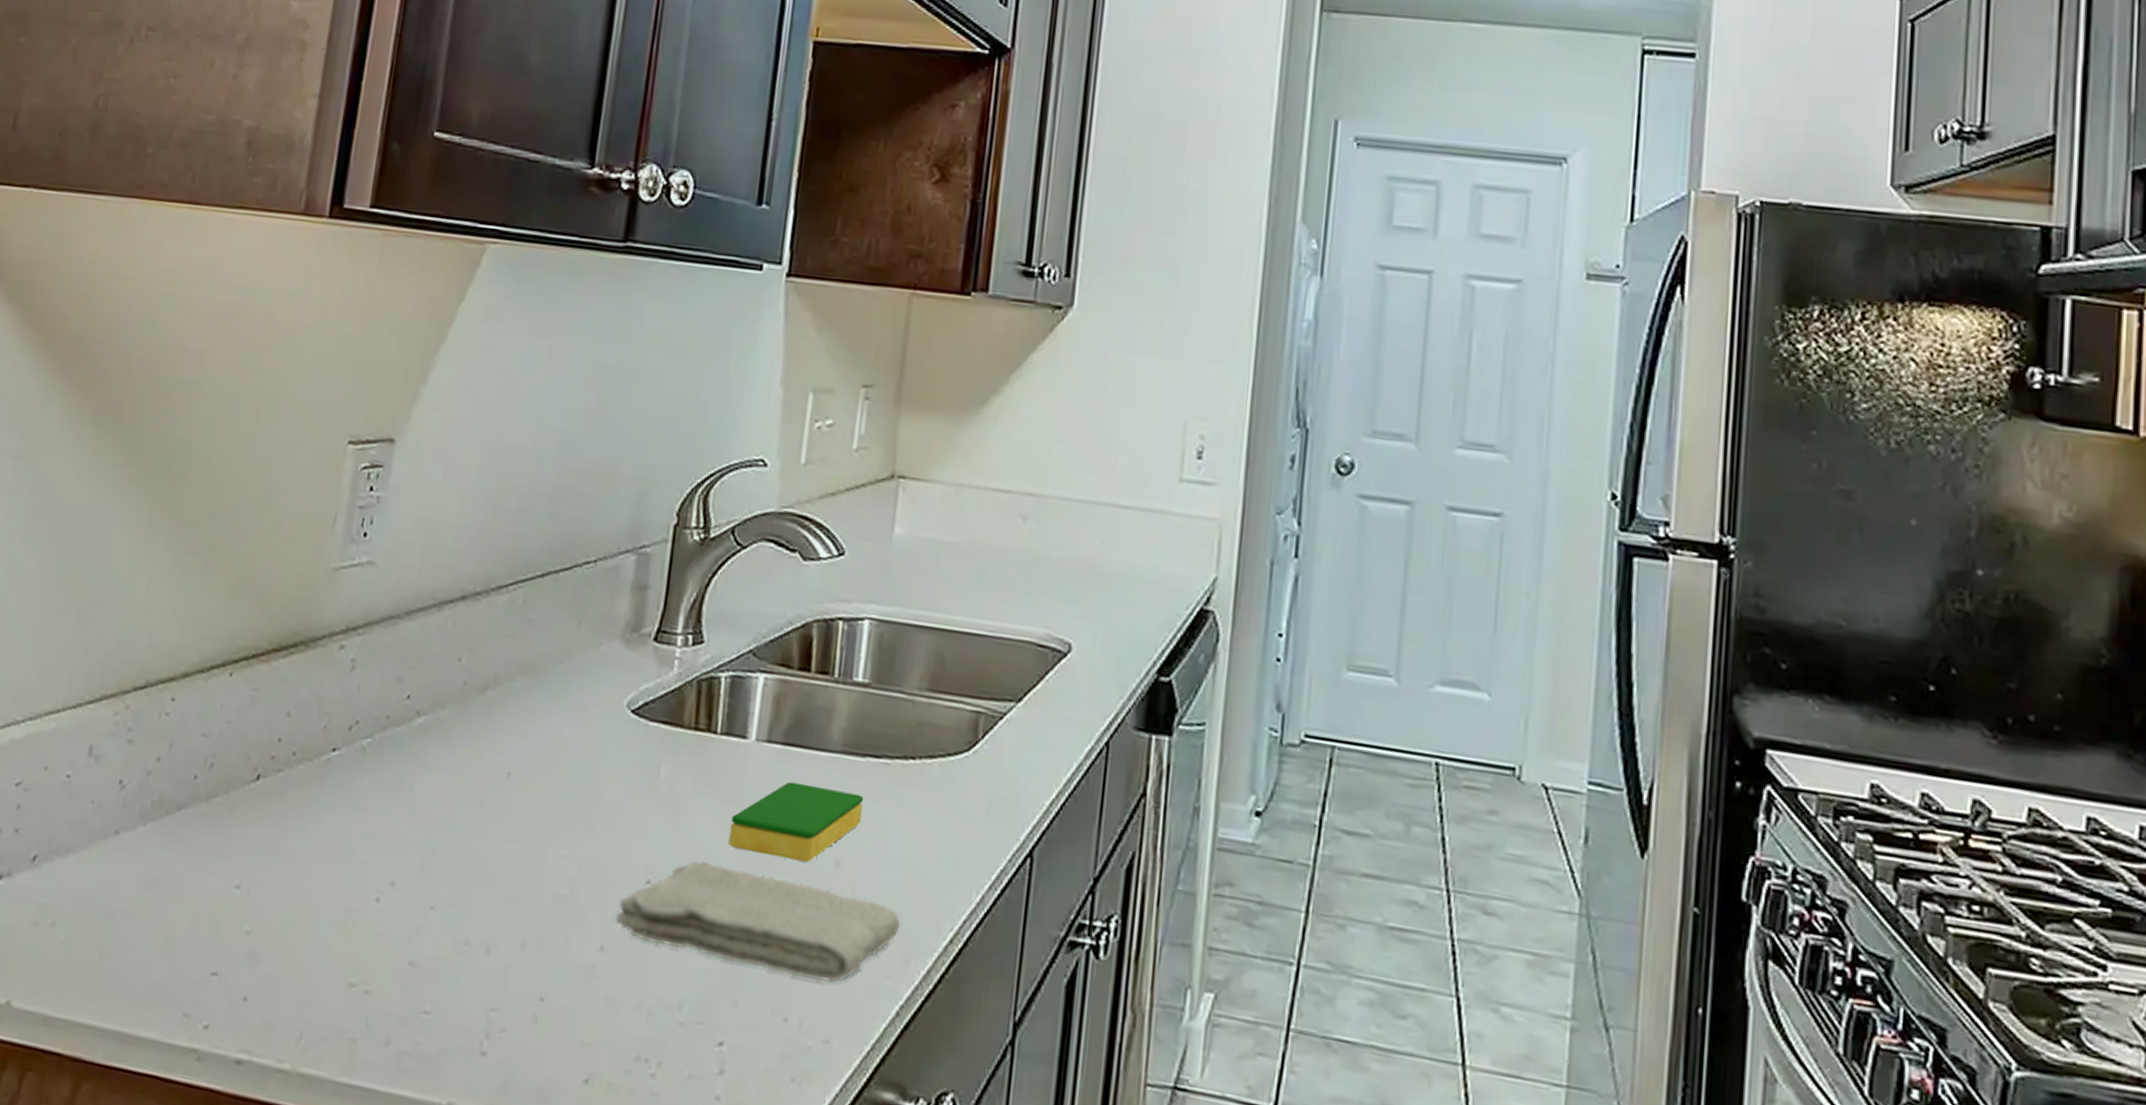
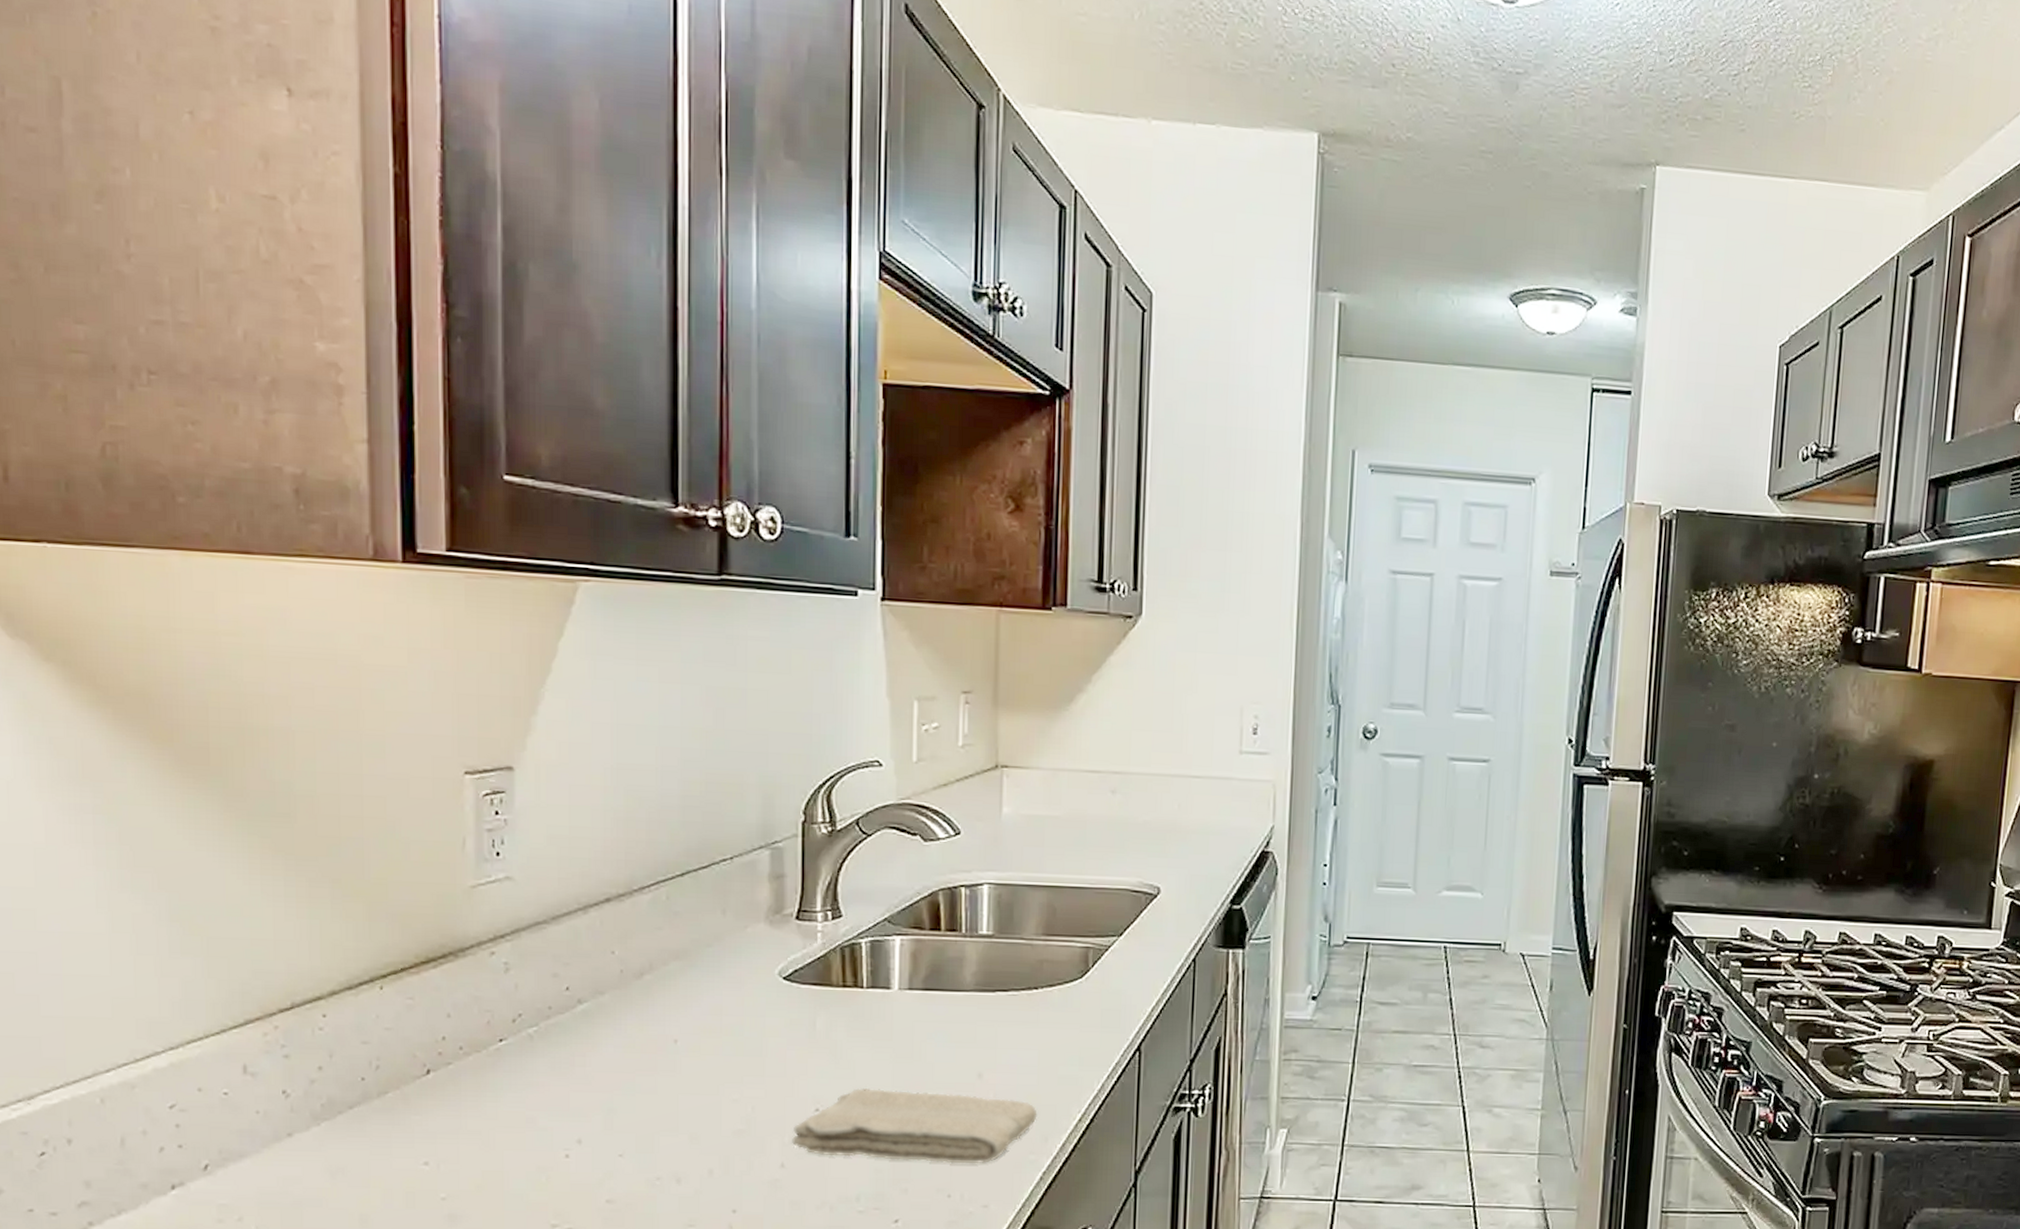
dish sponge: present [728,781,864,862] -> none [884,1018,998,1078]

